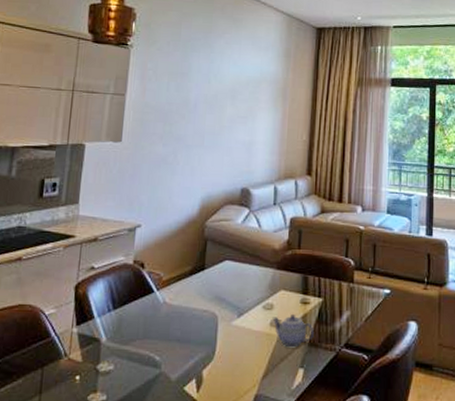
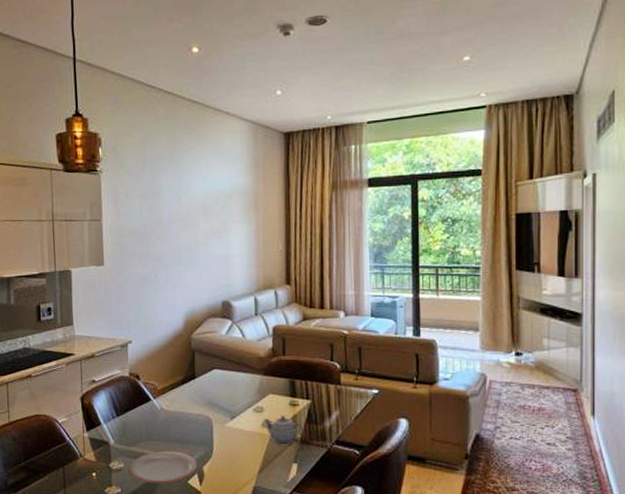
plate: none [118,350,197,390] -> present [129,450,198,484]

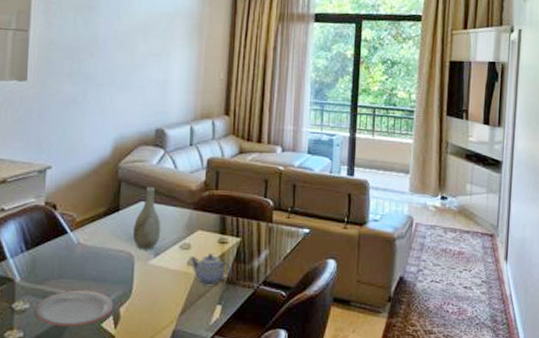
vase: none [210,356,235,414] -> present [133,187,161,250]

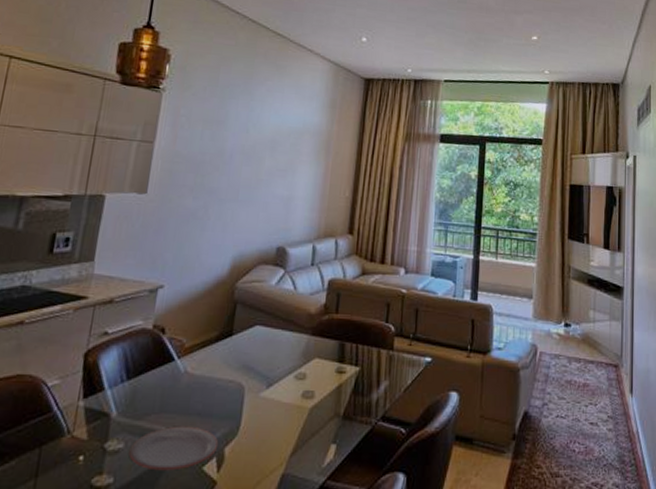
vase: present [133,187,161,250] -> none [245,310,277,380]
teapot: present [189,253,232,286] -> none [304,383,349,421]

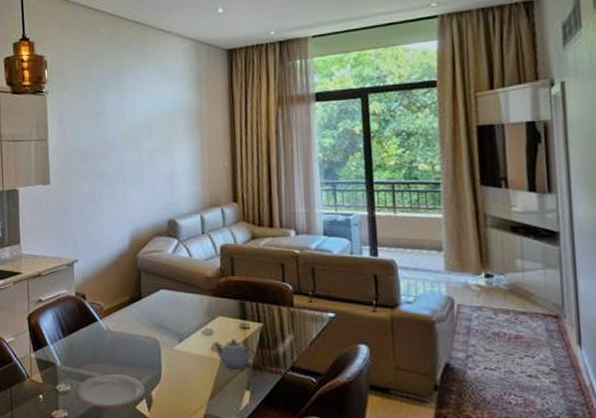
teapot: none [304,383,349,421] -> present [213,338,257,371]

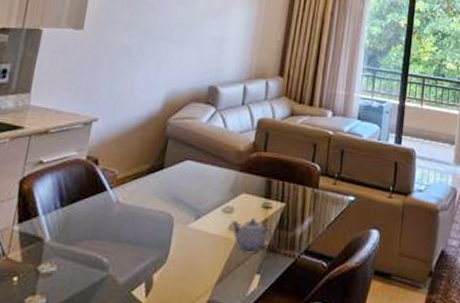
plate: present [75,373,146,408] -> none [61,252,148,294]

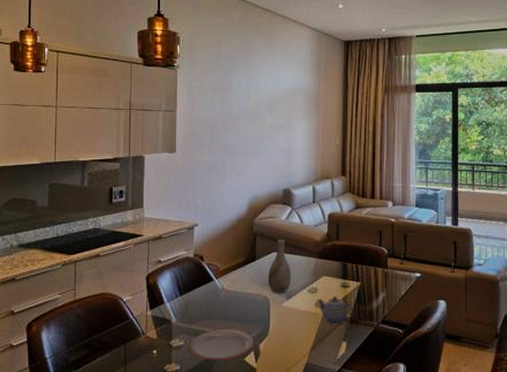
plate: none [61,252,148,294] -> present [189,328,254,361]
vase: none [175,145,206,212] -> present [268,239,292,294]

